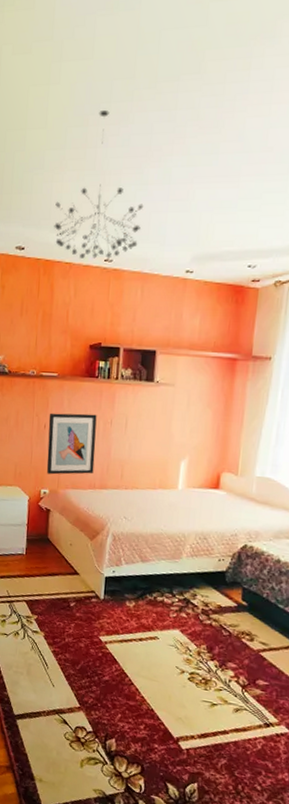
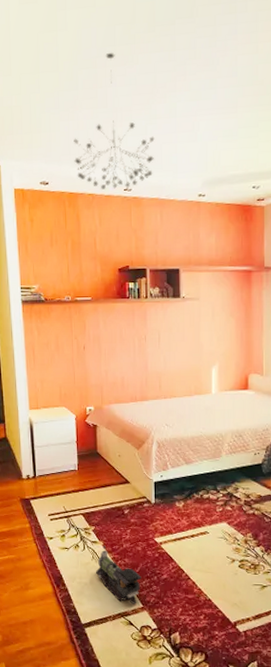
toy train: none [34,637,82,703] -> present [96,546,142,604]
wall art: present [46,413,97,475] -> none [87,332,134,392]

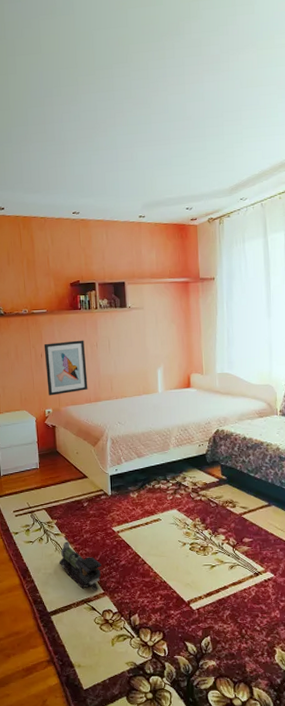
chandelier: present [74,53,155,190] -> none [26,93,98,213]
wall art: none [87,332,134,392] -> present [44,340,88,396]

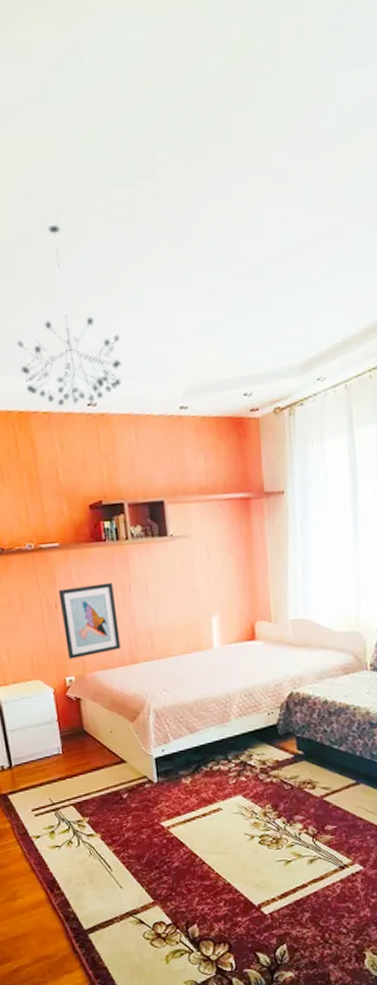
chandelier: none [26,93,98,213] -> present [17,225,122,406]
toy train: present [59,537,102,591] -> none [95,838,150,900]

